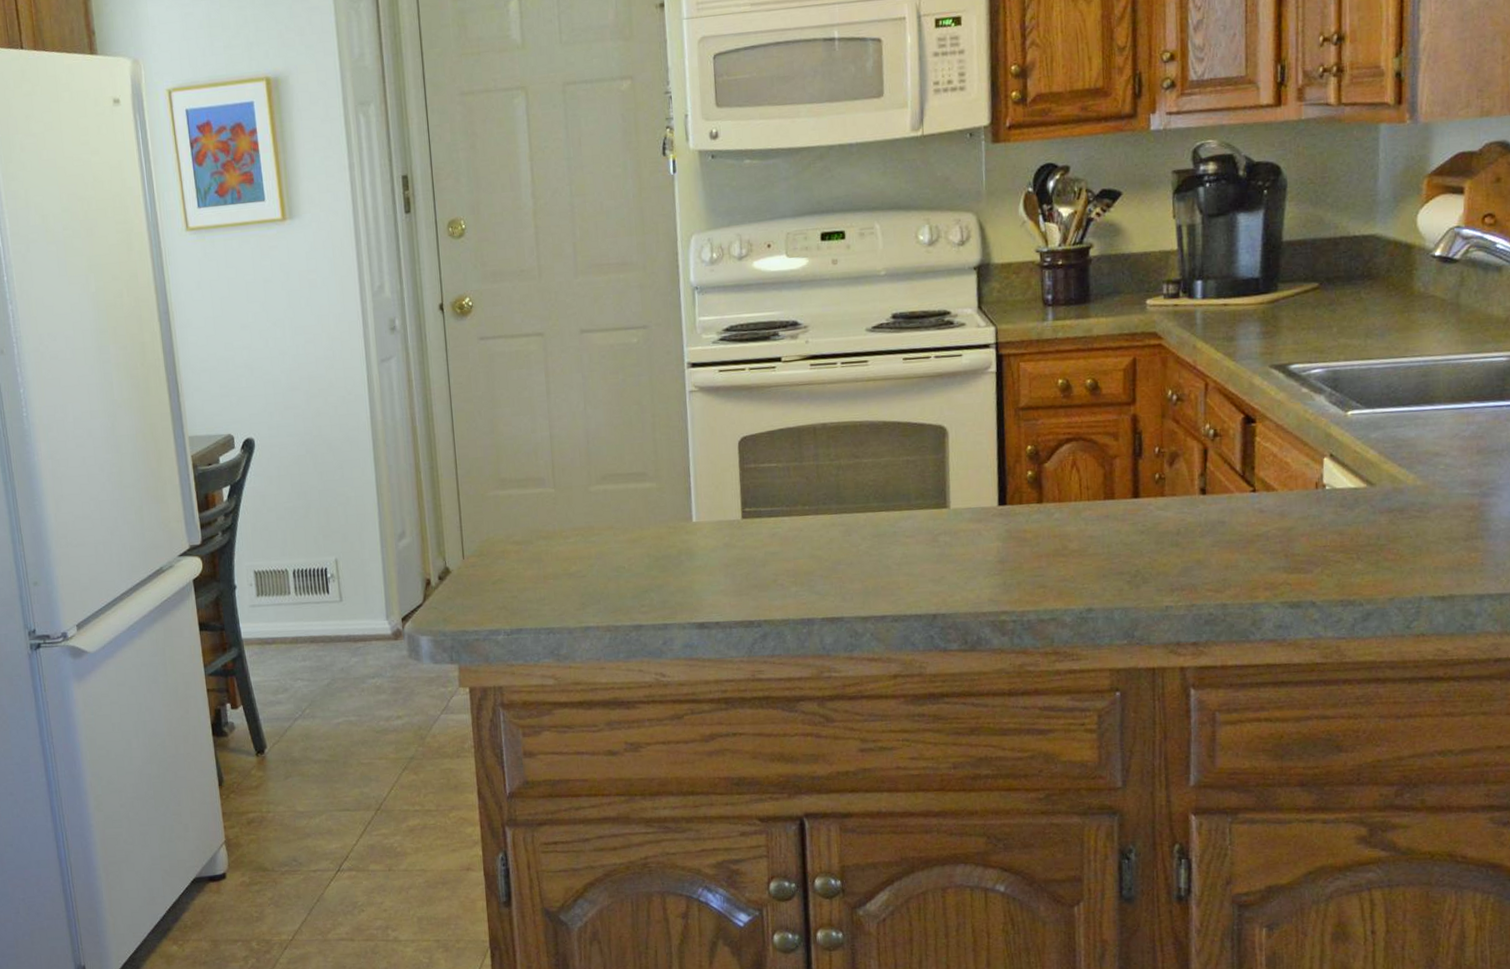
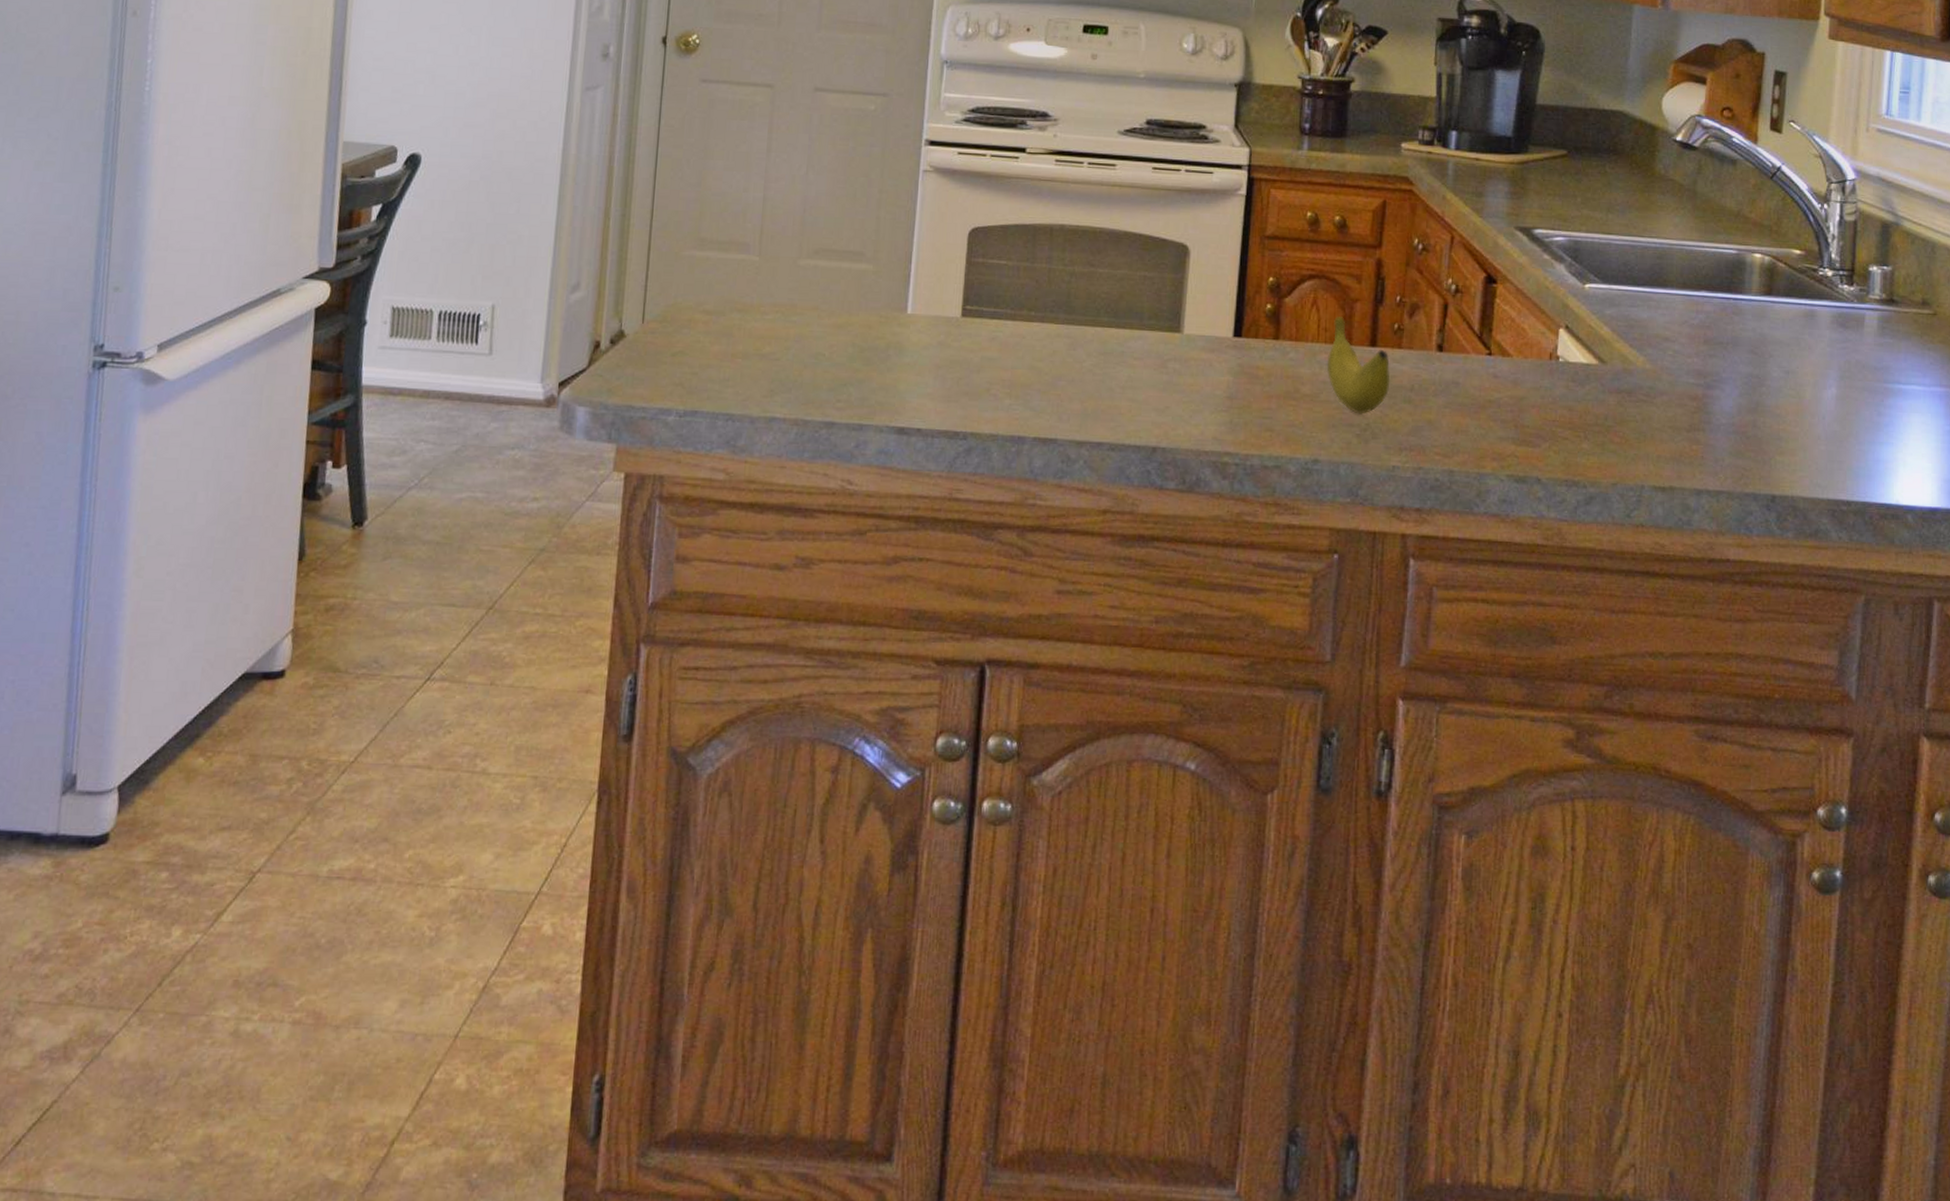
banana: none [1091,474,1156,563] -> present [1326,317,1390,414]

